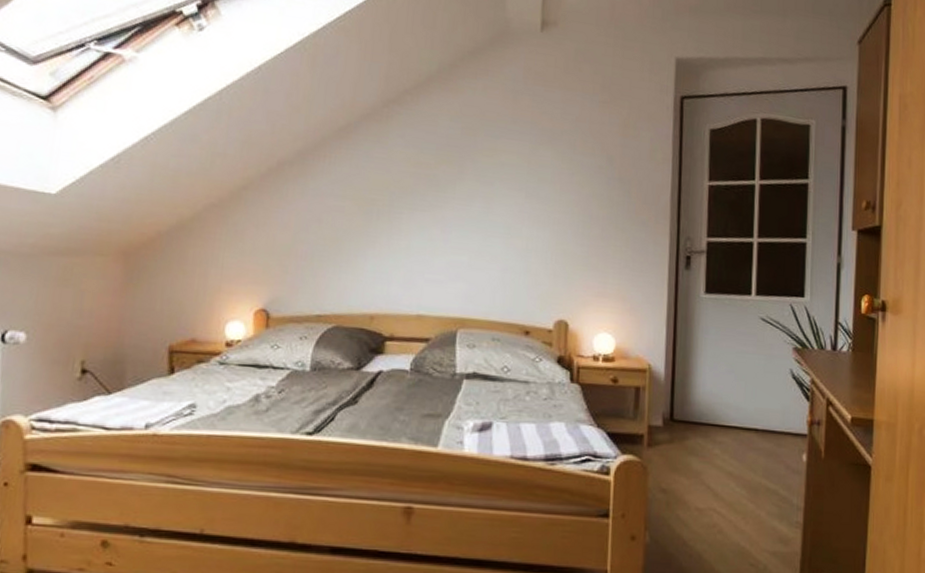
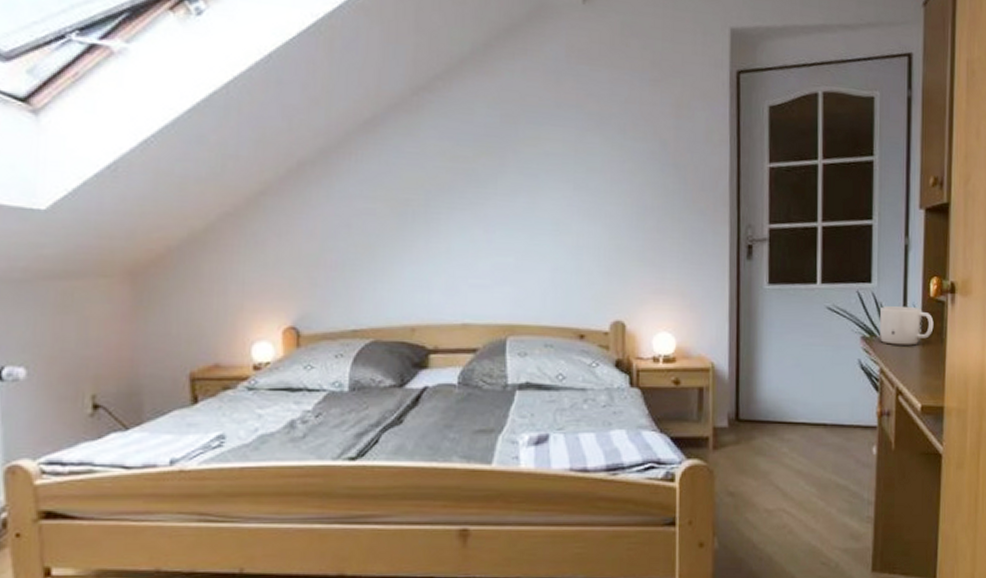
mug: none [812,320,865,359] -> present [880,305,934,346]

